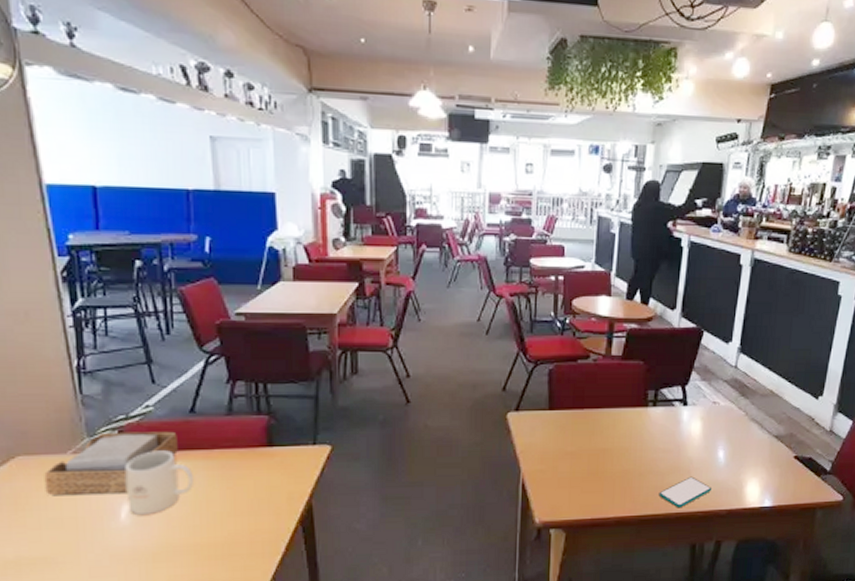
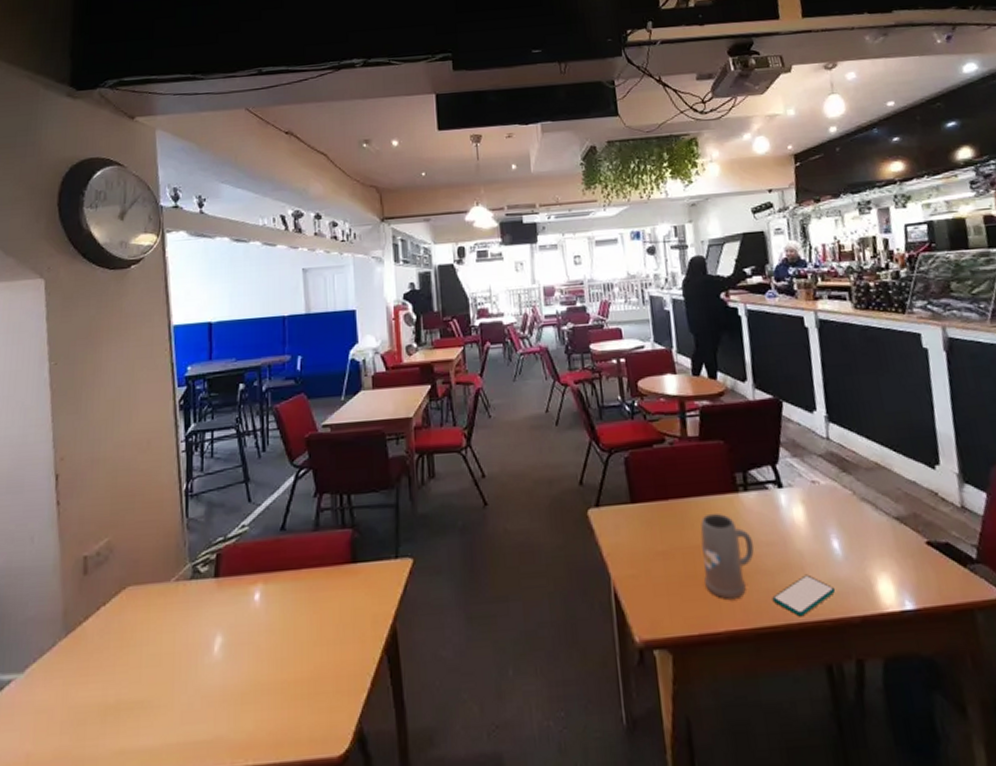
napkin holder: present [44,431,178,495] -> none [148,551,269,628]
mug: present [125,450,195,515] -> none [220,573,283,647]
beer mug: none [604,423,653,492] -> present [700,513,755,599]

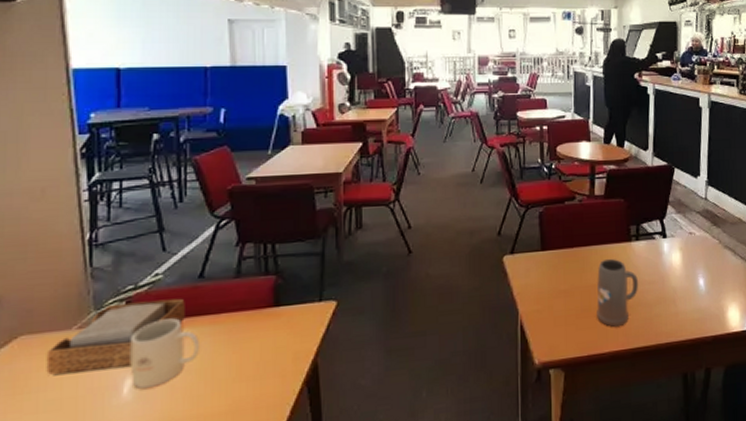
napkin holder: none [148,551,269,628] -> present [46,298,185,375]
mug: none [220,573,283,647] -> present [130,318,201,389]
smartphone: present [772,574,836,617] -> none [648,305,697,339]

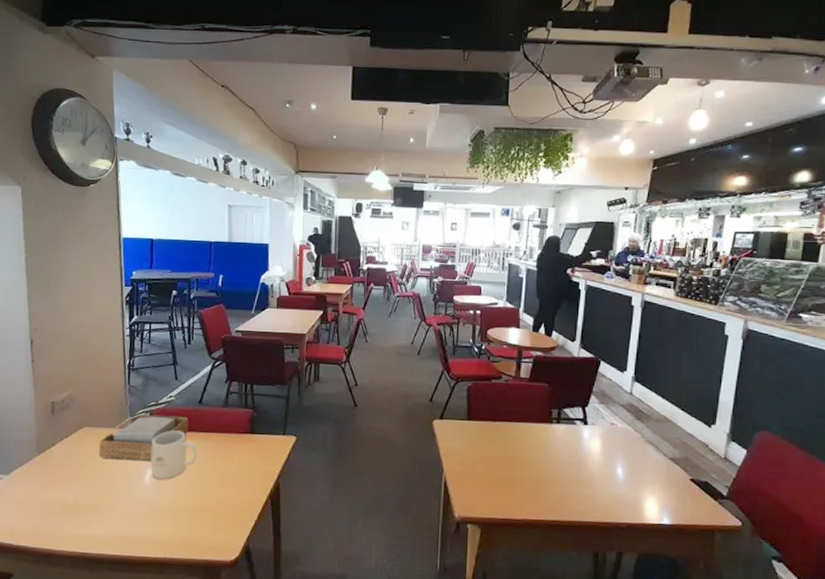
beer mug: present [597,258,639,327] -> none [514,435,557,498]

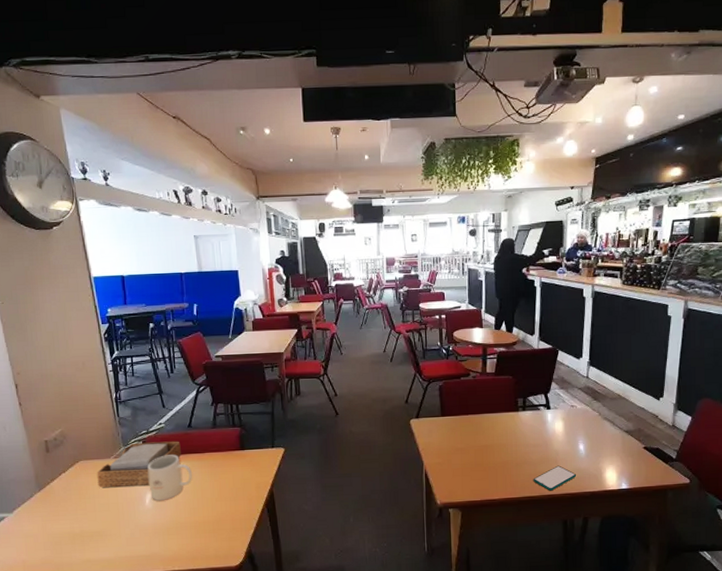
smartphone: none [563,489,613,517] -> present [533,465,577,491]

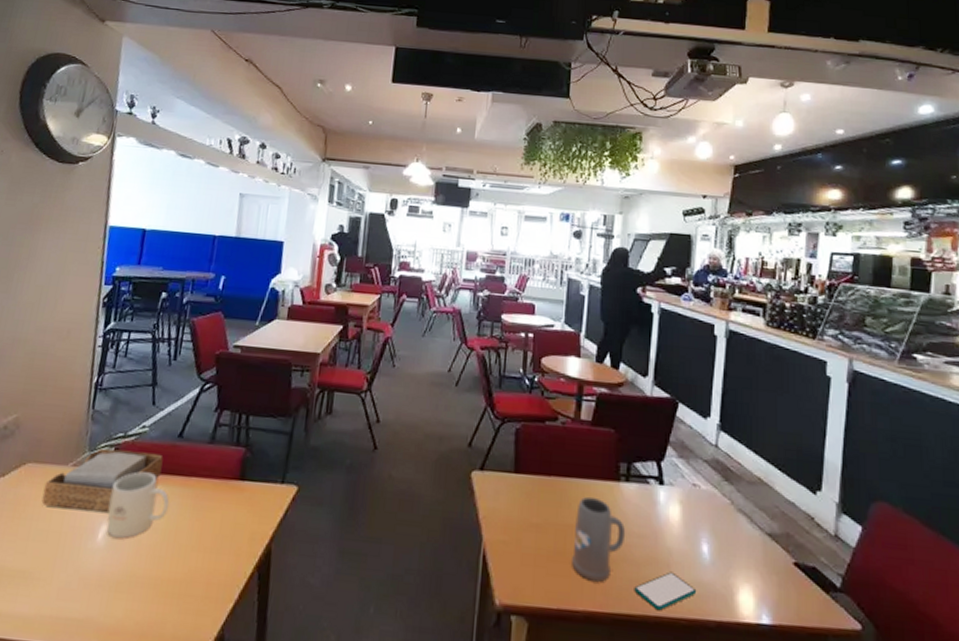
beer mug: none [488,424,525,479] -> present [572,496,626,582]

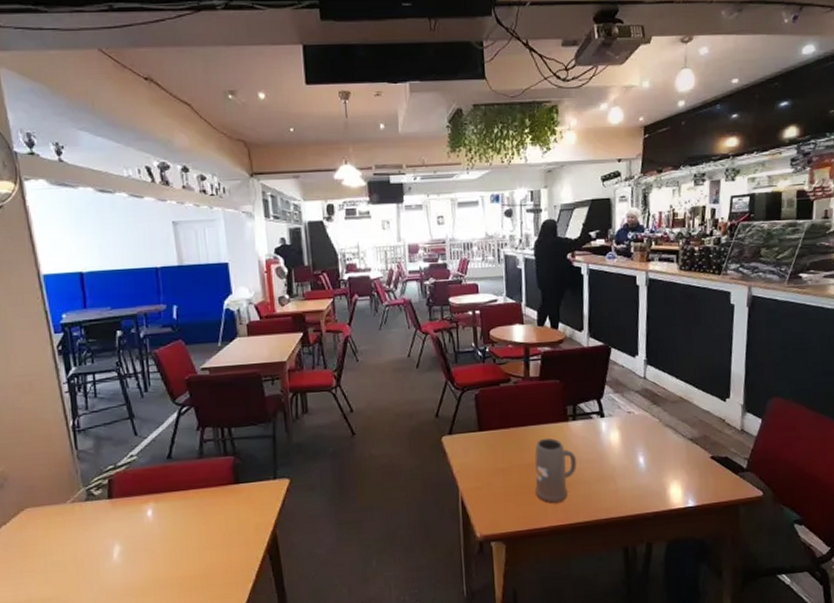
napkin holder: present [41,448,163,512] -> none [48,476,159,541]
mug: present [107,472,170,538] -> none [115,494,174,554]
smartphone: present [634,571,697,611] -> none [587,483,637,514]

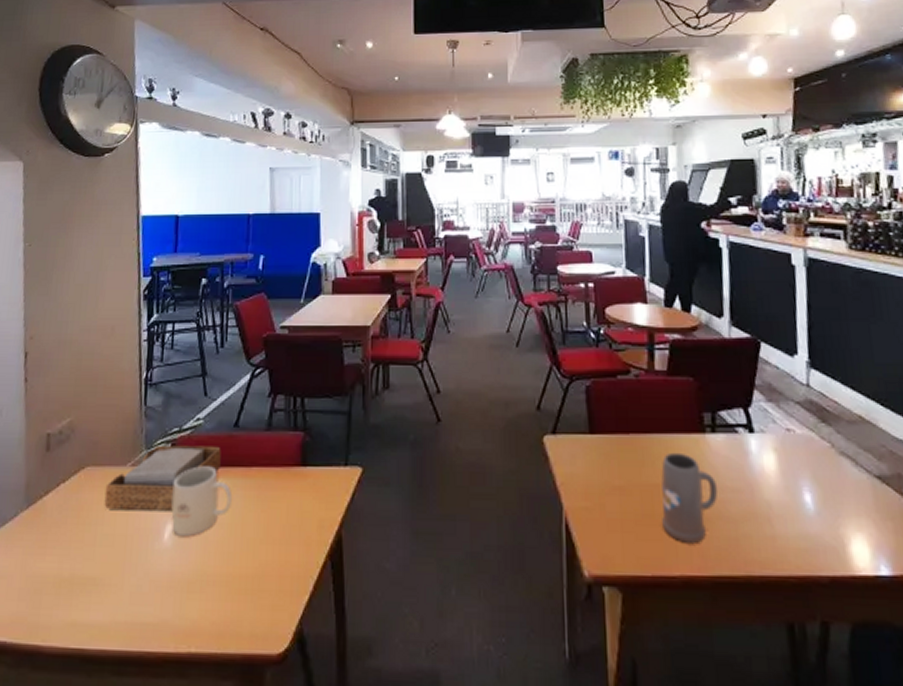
napkin holder: none [48,476,159,541] -> present [104,445,221,511]
mug: none [115,494,174,554] -> present [171,466,233,536]

